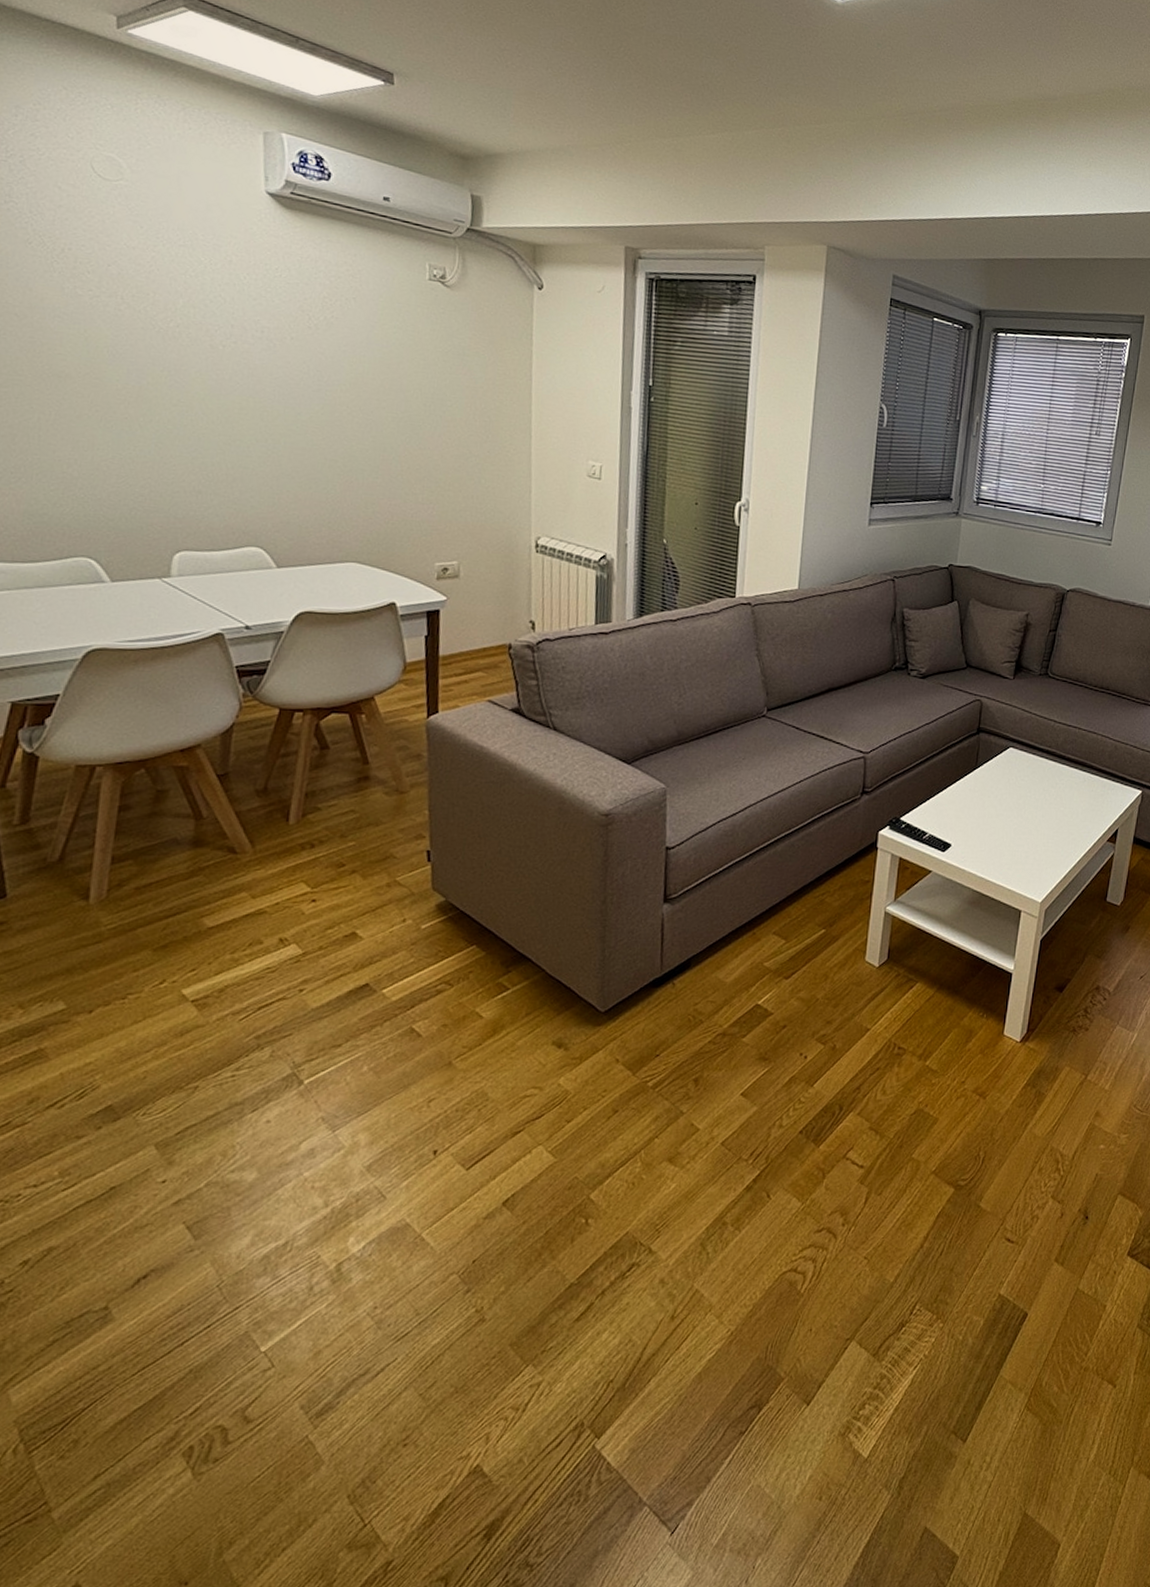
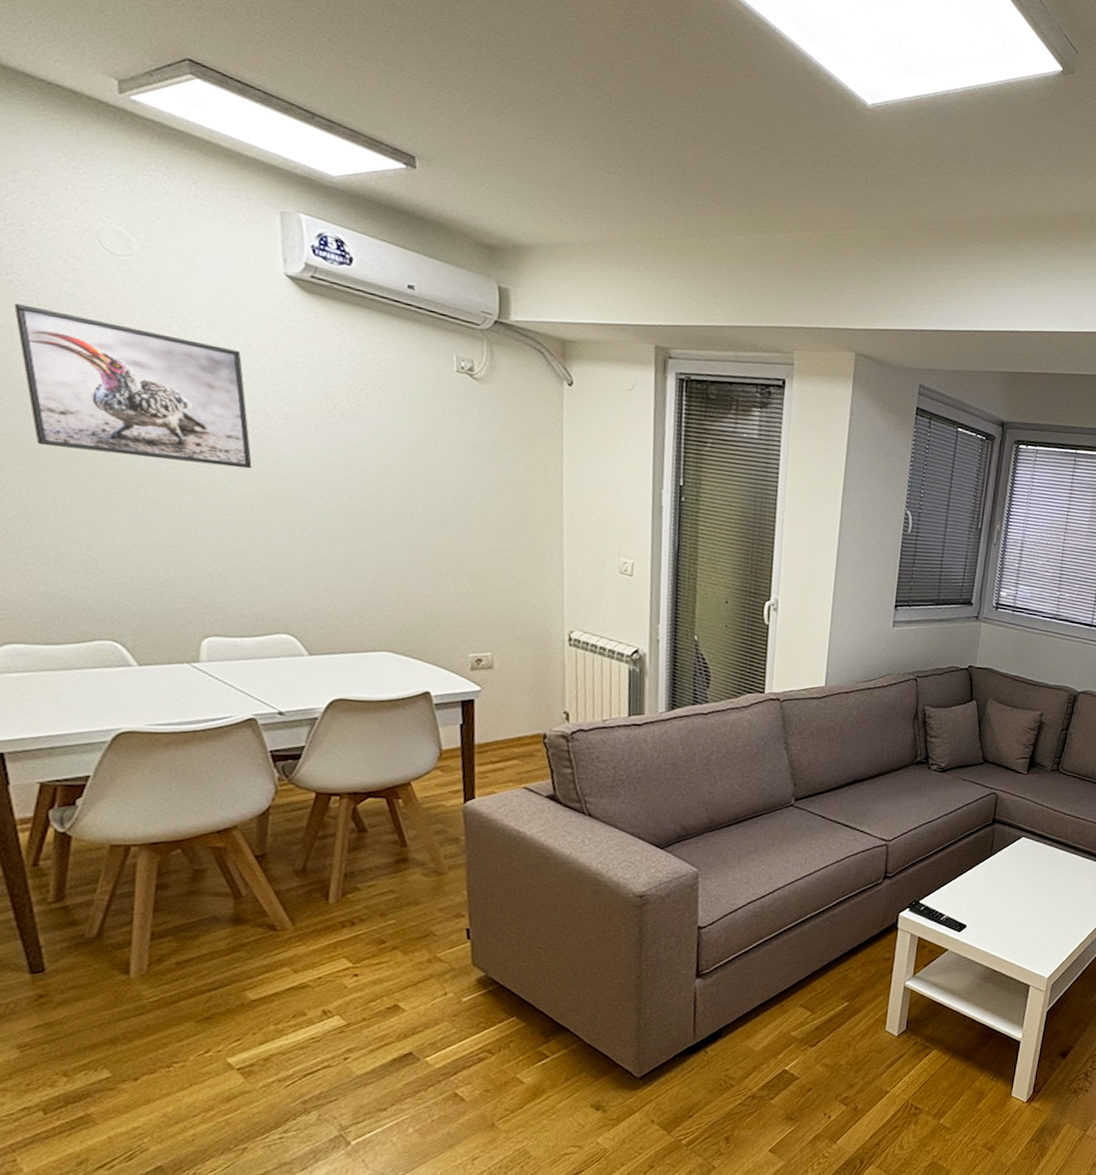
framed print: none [10,230,229,383] -> present [14,303,252,469]

